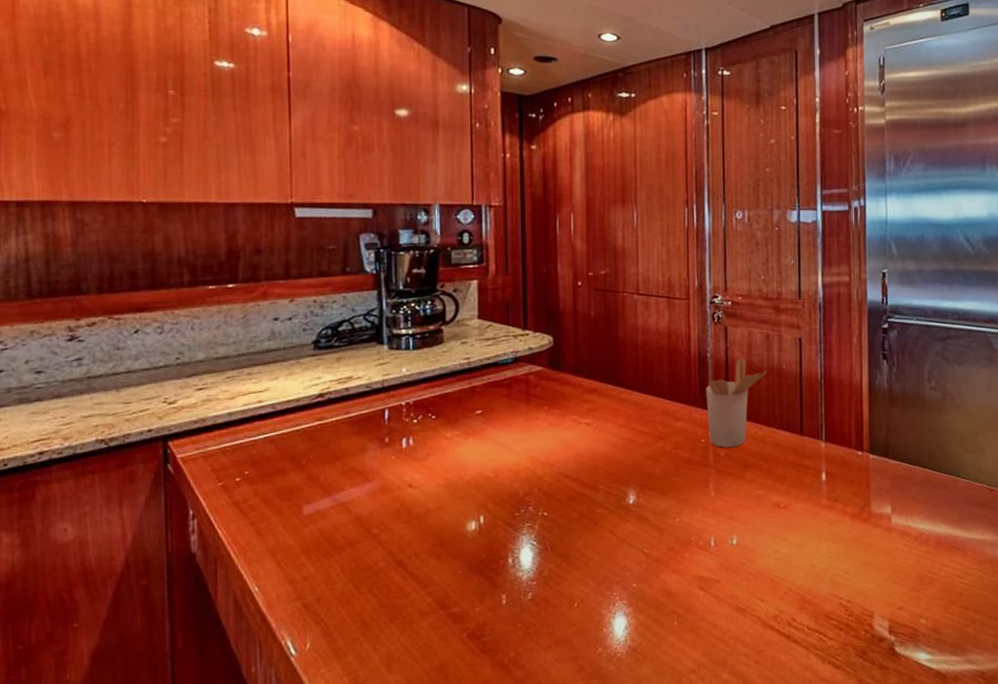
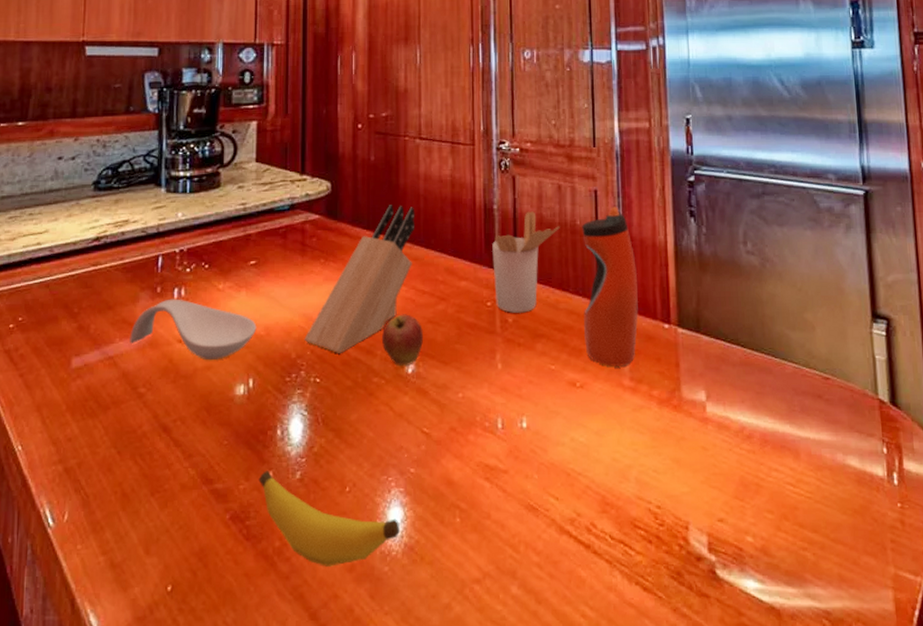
spoon rest: none [360,447,486,502] -> present [130,299,257,361]
banana: none [492,594,624,670] -> present [258,471,400,566]
knife block: none [531,355,635,491] -> present [304,205,416,354]
fruit: none [605,452,643,498] -> present [382,314,423,366]
water bottle: none [787,352,836,490] -> present [582,206,638,368]

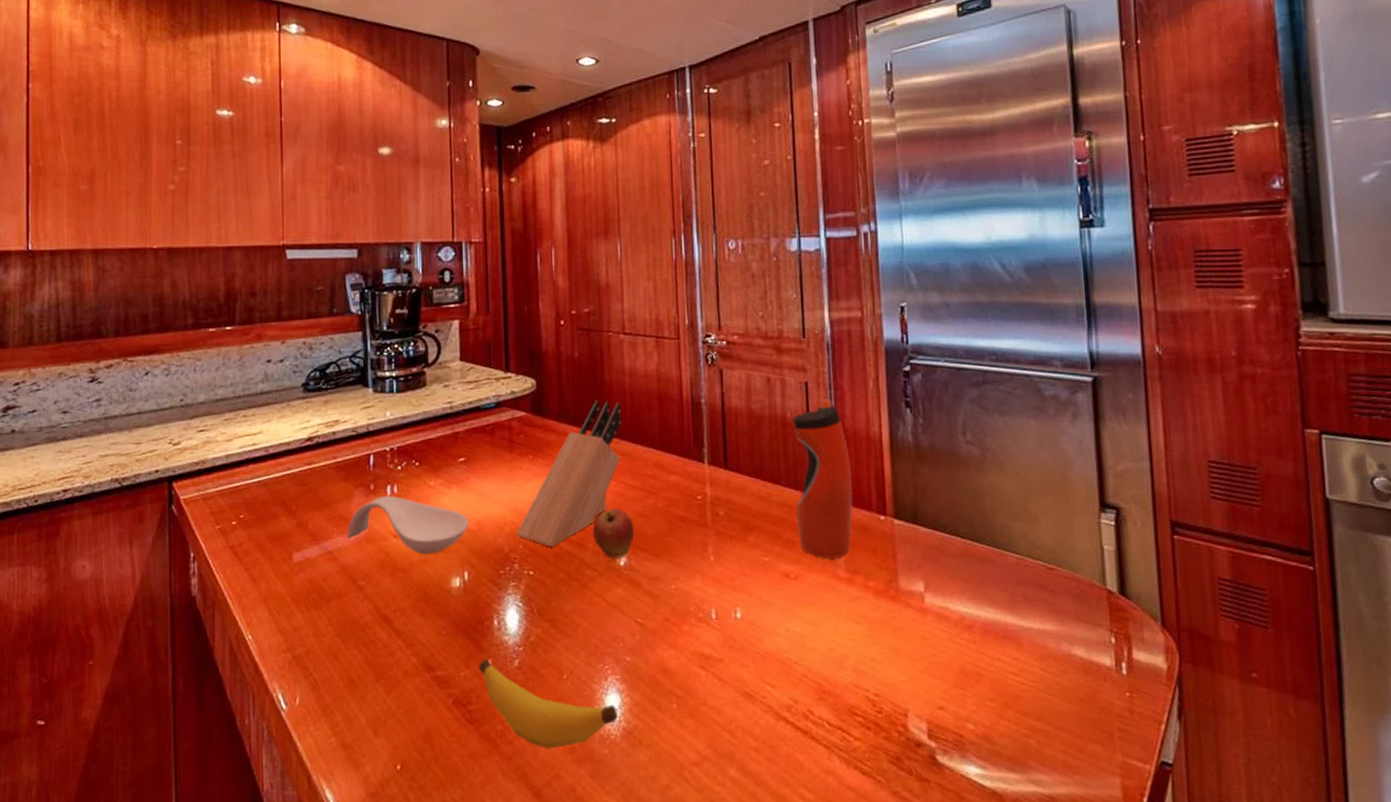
utensil holder: present [492,211,560,313] -> none [701,405,770,506]

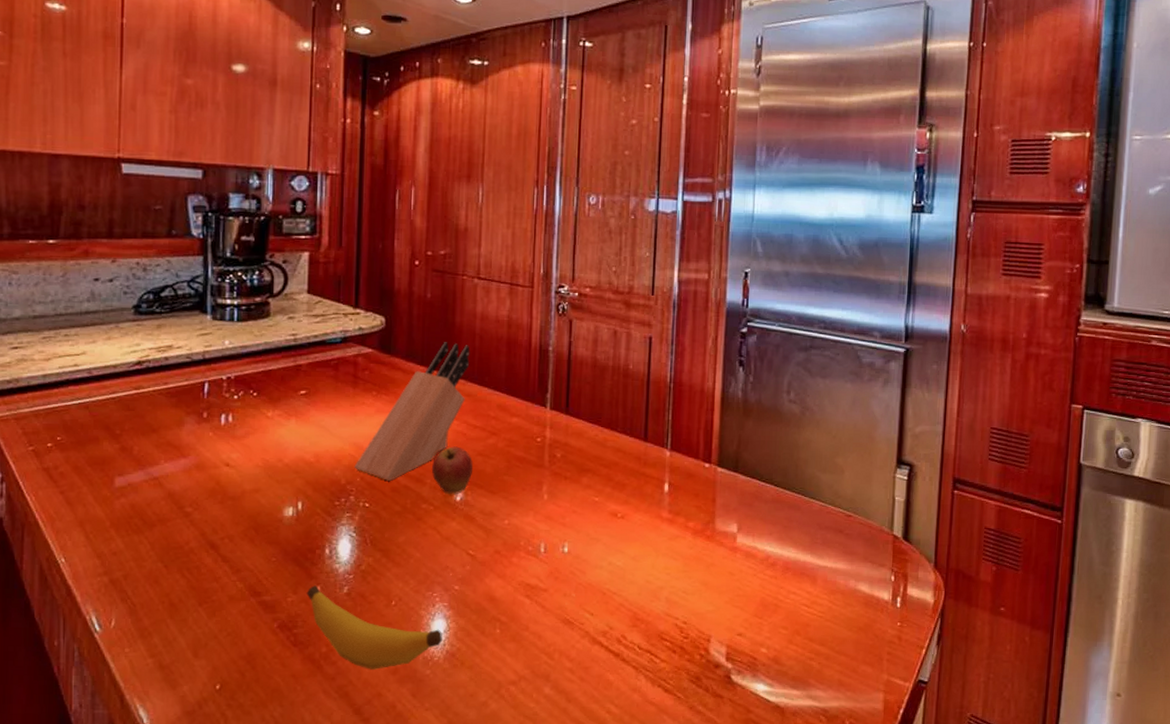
spoon rest: present [347,495,469,555] -> none [175,424,306,484]
water bottle: present [793,398,853,559] -> none [628,353,684,501]

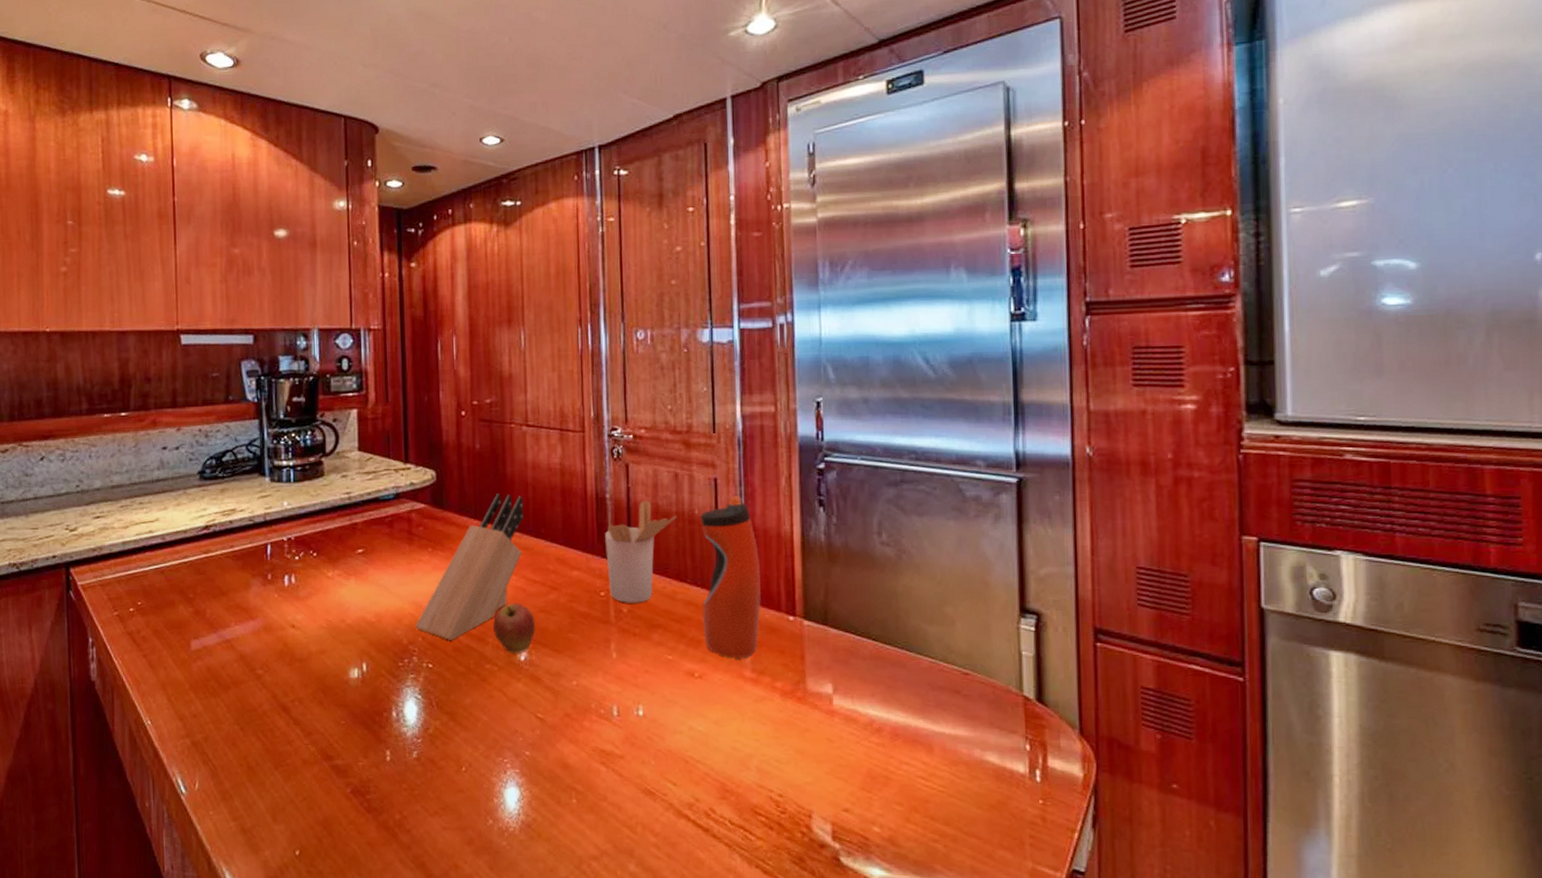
banana: present [306,585,442,669] -> none [376,749,517,839]
utensil holder: none [545,354,613,449] -> present [605,500,677,603]
water bottle: none [628,353,684,501] -> present [701,495,761,659]

